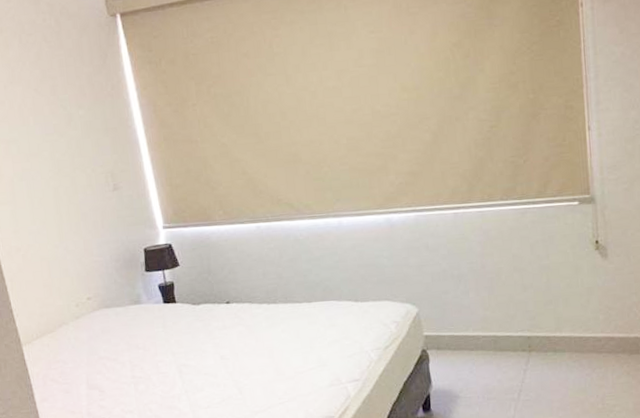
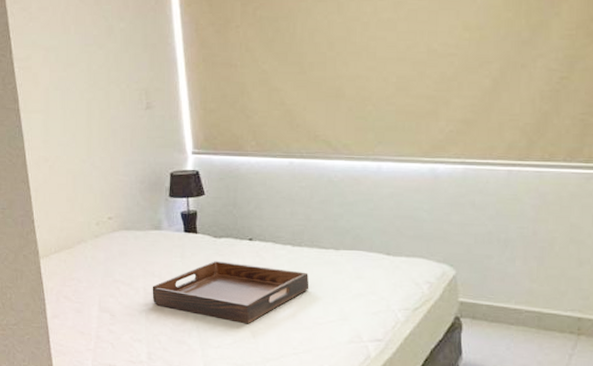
serving tray: none [138,326,288,382] -> present [152,261,309,324]

